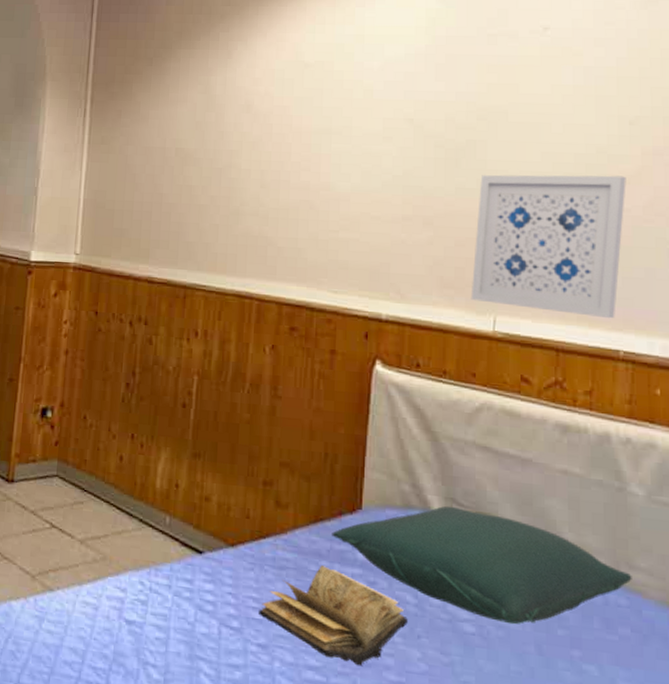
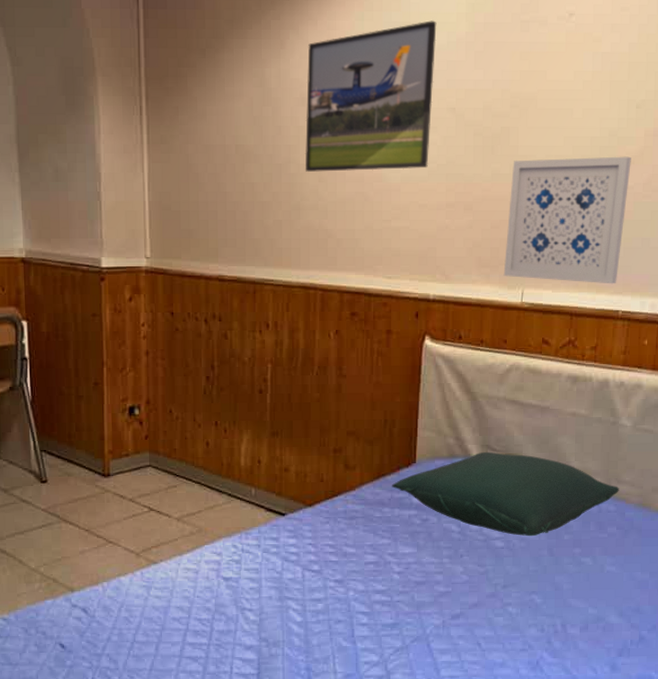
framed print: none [247,34,393,179] -> present [304,20,437,172]
book: present [259,565,408,667] -> none [335,512,453,585]

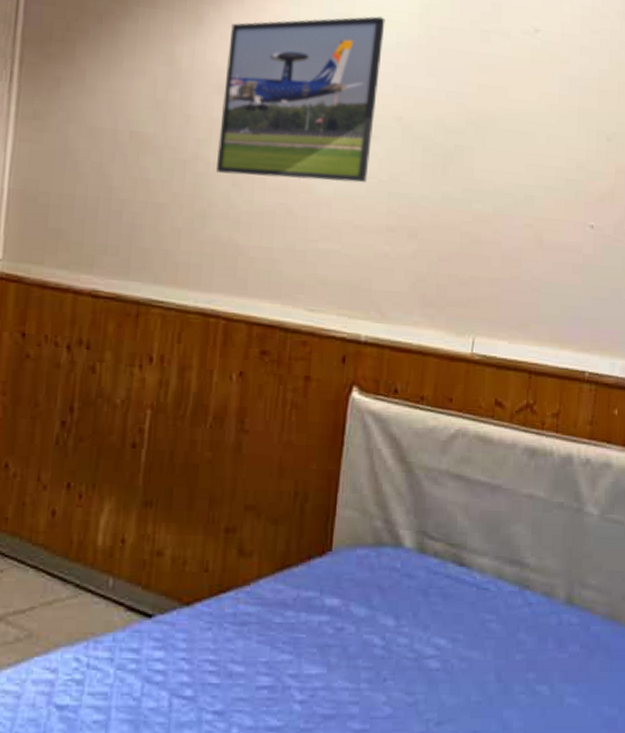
pillow: present [392,451,619,537] -> none [299,539,584,655]
wall art: present [503,156,631,284] -> none [451,185,601,340]

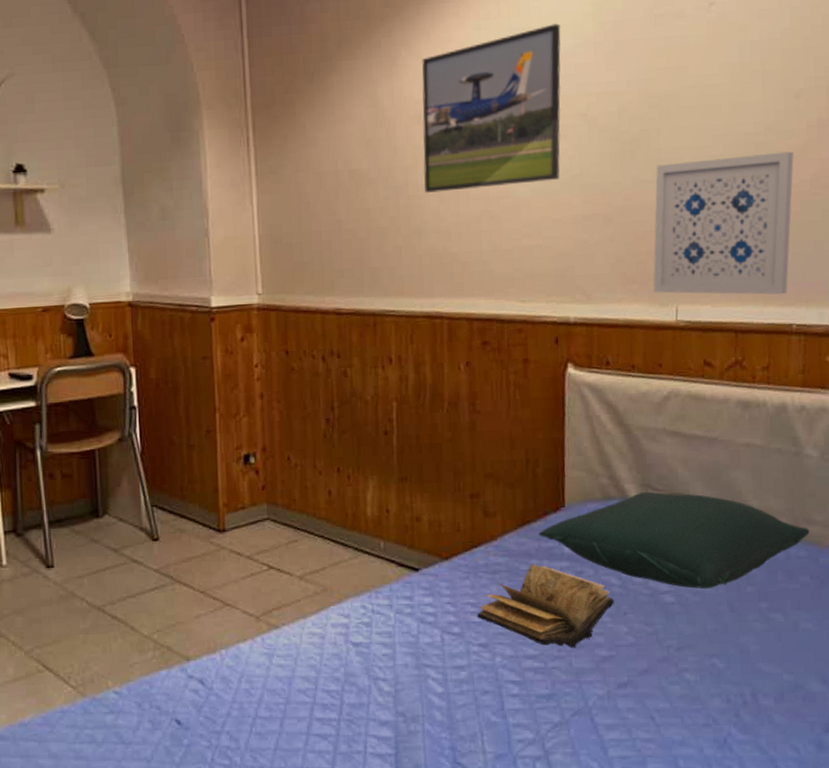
book: none [216,616,374,720] -> present [477,564,614,648]
pillow: none [299,539,584,655] -> present [539,491,810,590]
wall art: none [451,185,601,340] -> present [653,151,794,295]

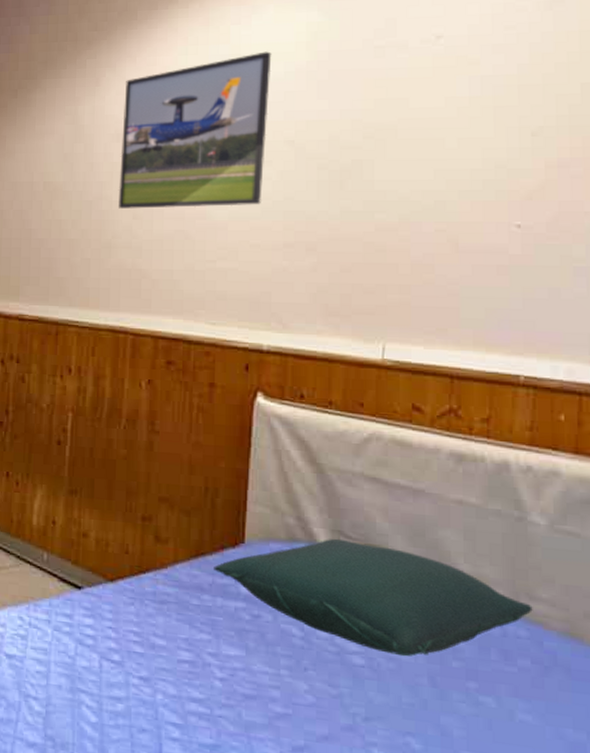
book: present [477,564,614,648] -> none [140,599,294,699]
wall art: present [653,151,794,295] -> none [357,191,528,343]

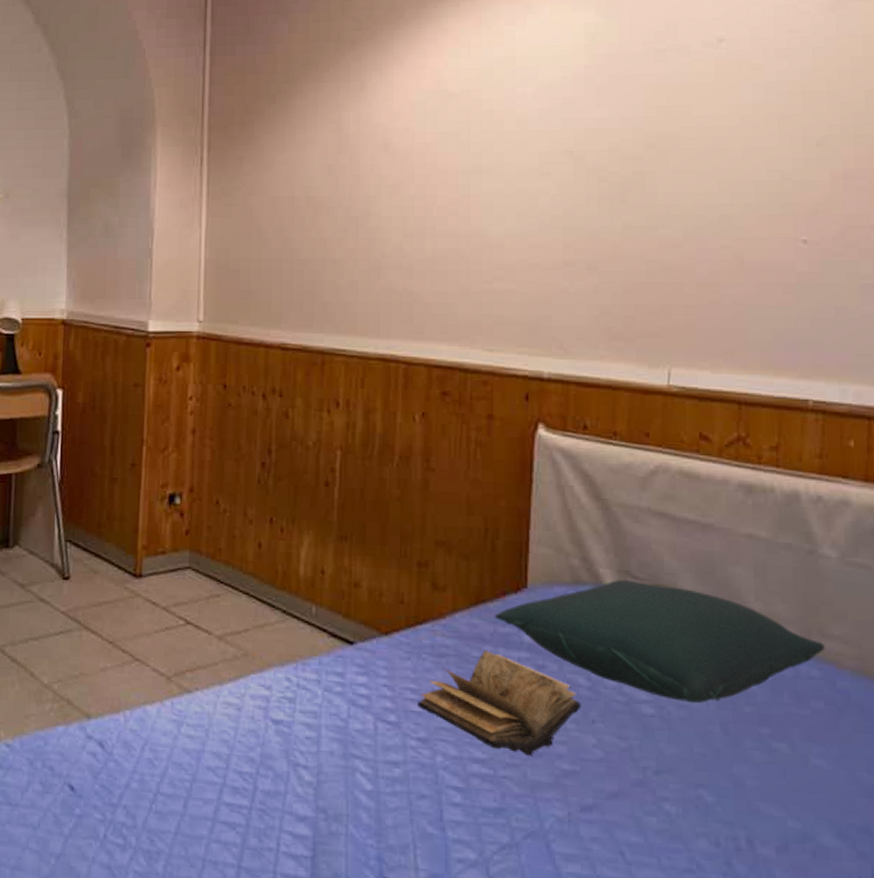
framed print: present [118,51,272,209] -> none [387,54,548,226]
book: none [140,599,294,699] -> present [418,651,581,757]

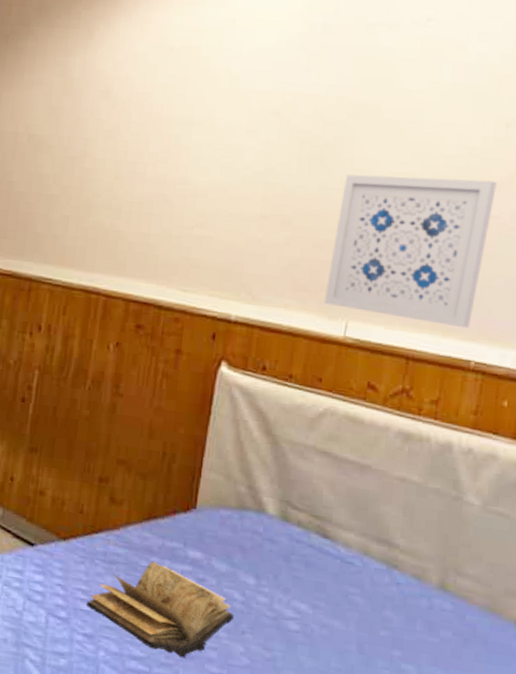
pillow: present [495,579,825,704] -> none [164,508,459,625]
wall art: none [642,204,814,366] -> present [323,174,497,329]

